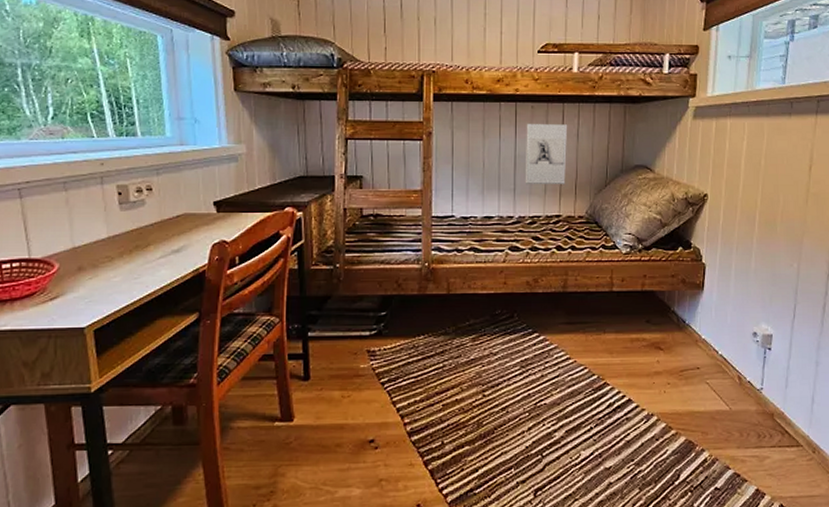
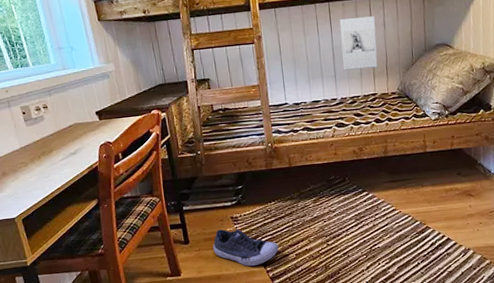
shoe: none [340,365,422,416] -> present [213,229,279,267]

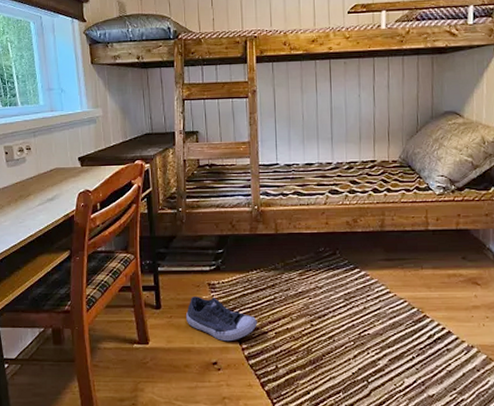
wall sculpture: present [339,16,378,71] -> none [340,77,379,133]

